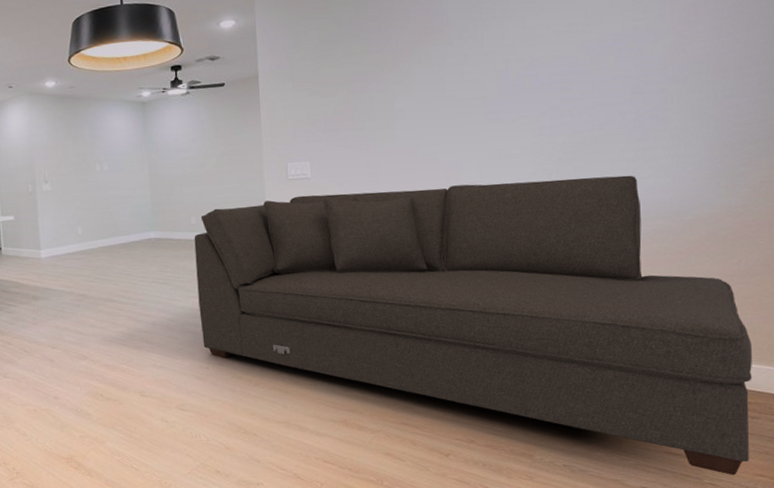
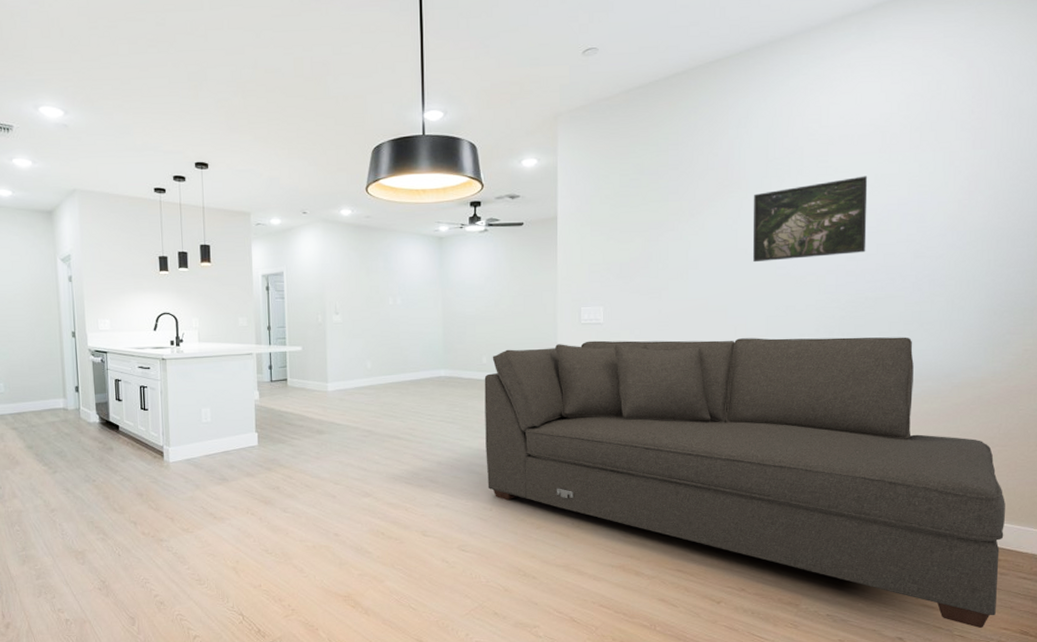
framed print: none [458,13,581,109] -> present [753,176,868,263]

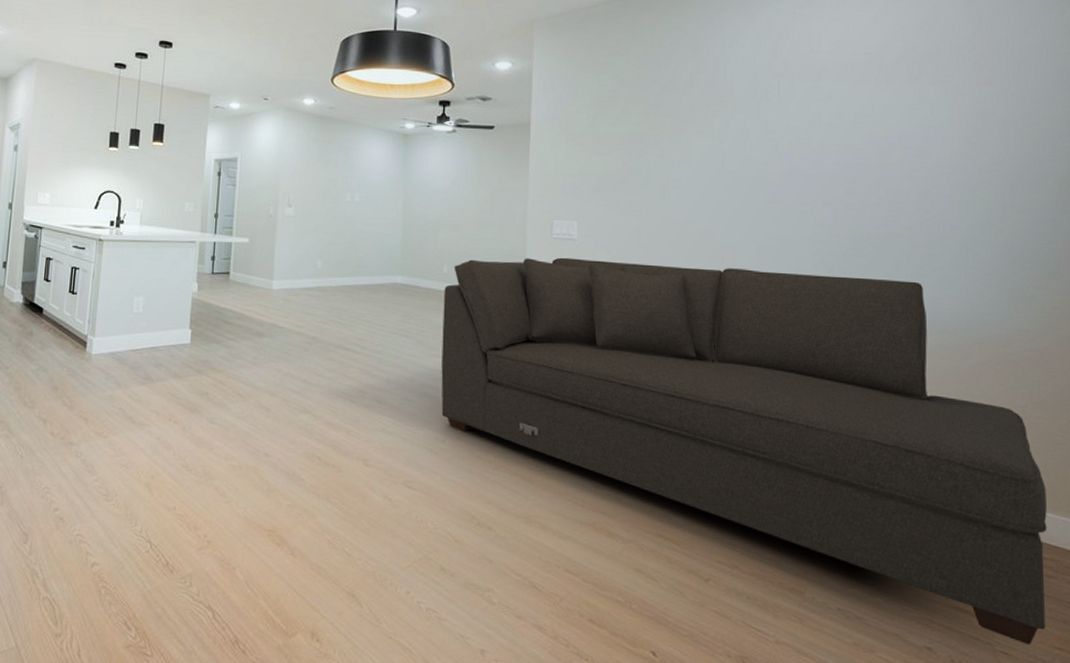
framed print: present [753,176,868,263] -> none [740,104,866,187]

